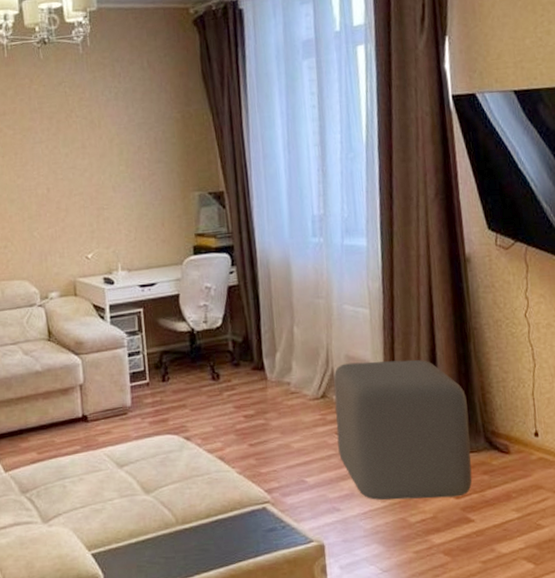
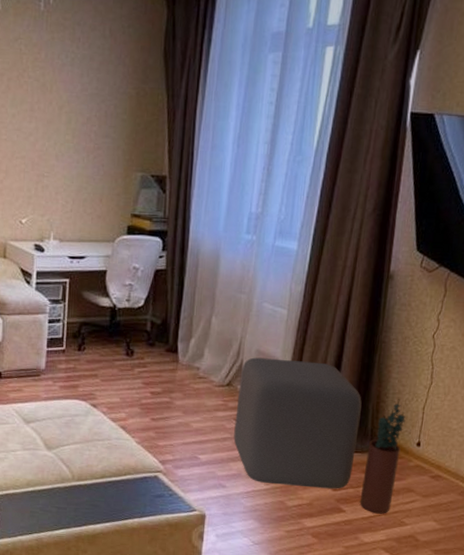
vase: none [483,387,522,519] -> present [359,399,406,514]

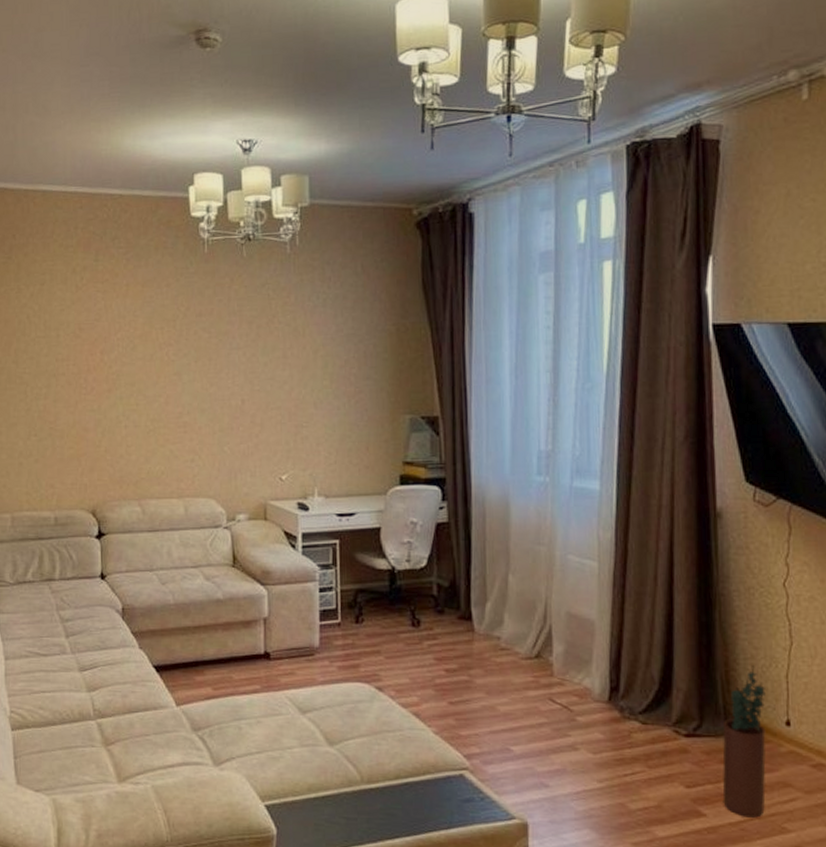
pouf: present [233,357,362,489] -> none [550,621,708,786]

